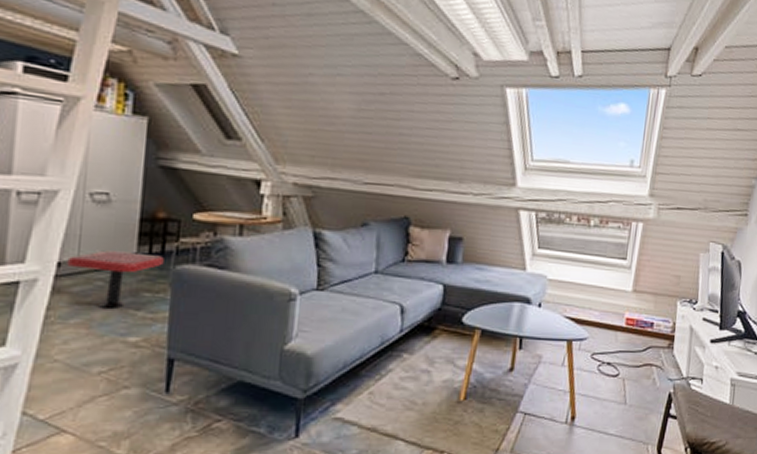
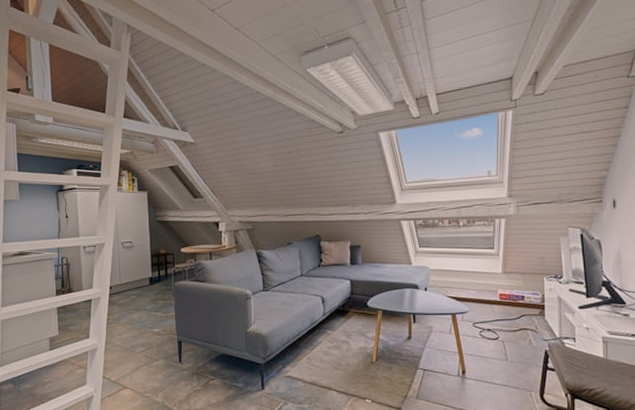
pedestal table: present [66,250,164,309] -> none [114,276,168,312]

